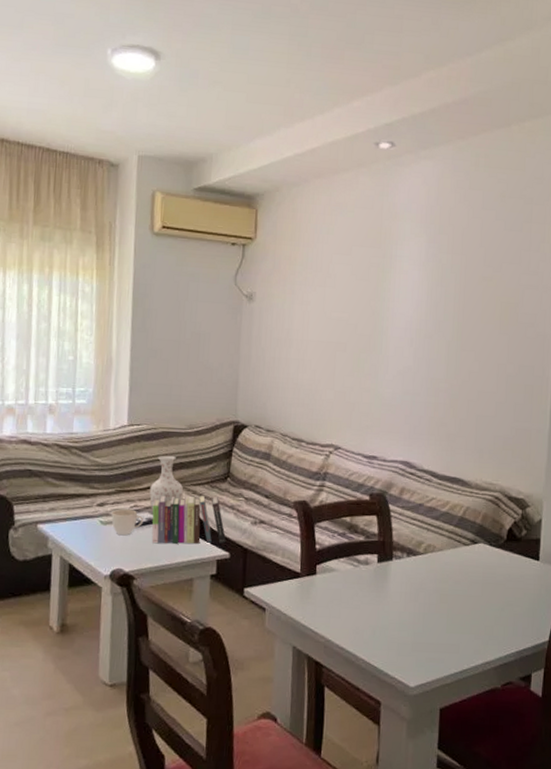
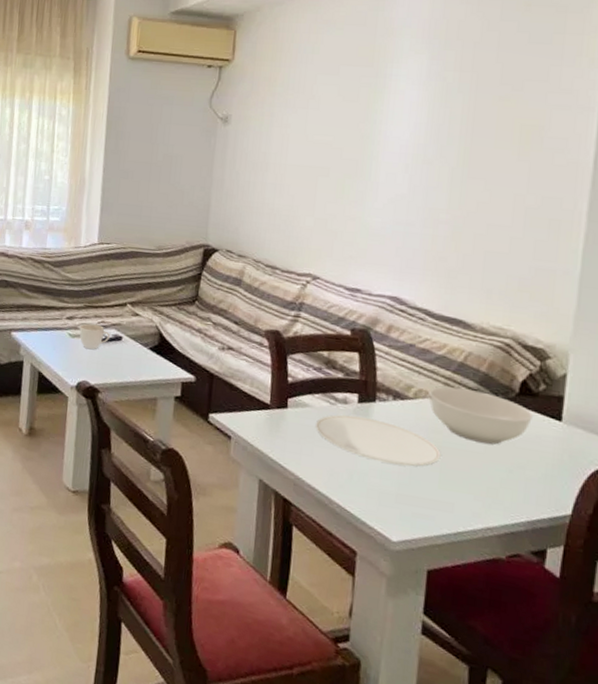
vase: present [149,455,184,511] -> none [116,275,151,328]
books: present [151,495,227,544] -> none [117,313,192,367]
plate: none [342,575,448,616] -> present [316,414,441,467]
bowl: none [436,540,518,587] -> present [428,386,534,445]

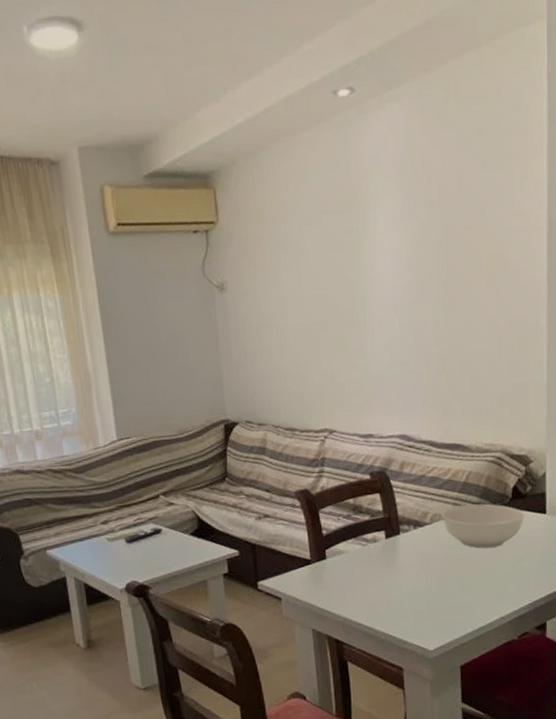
cup: present [79,323,111,350] -> none [116,523,150,550]
plate: present [316,414,441,467] -> none [353,549,459,586]

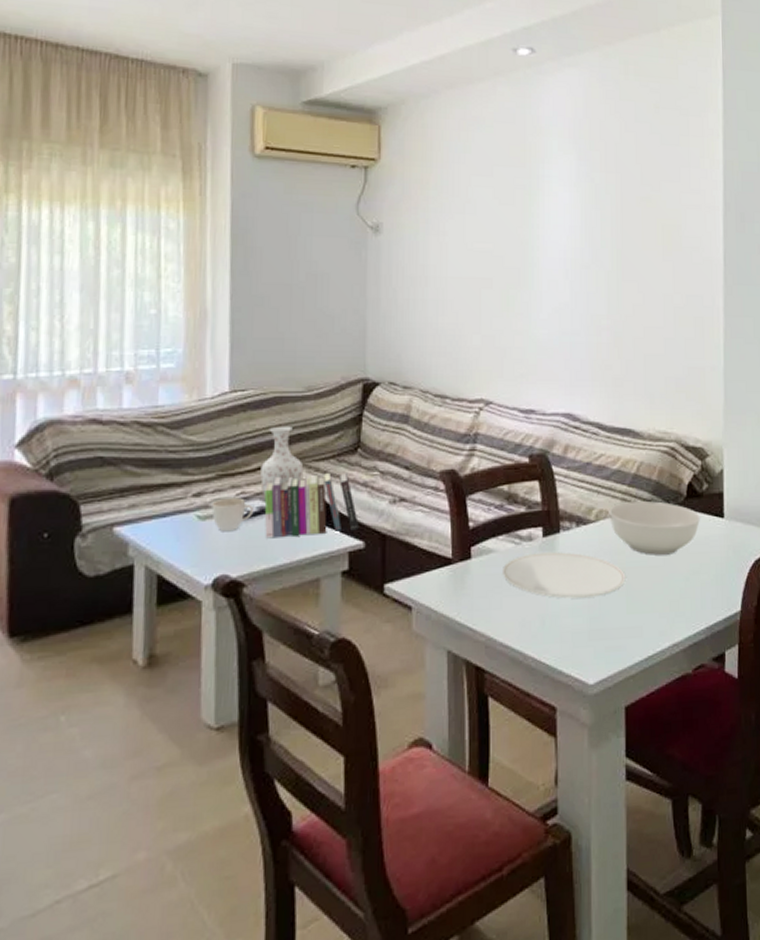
cup: none [116,523,150,550] -> present [211,498,254,532]
vase: none [150,463,185,521] -> present [260,426,304,497]
books: none [155,498,234,553] -> present [264,472,360,539]
plate: none [353,549,459,586] -> present [503,552,626,599]

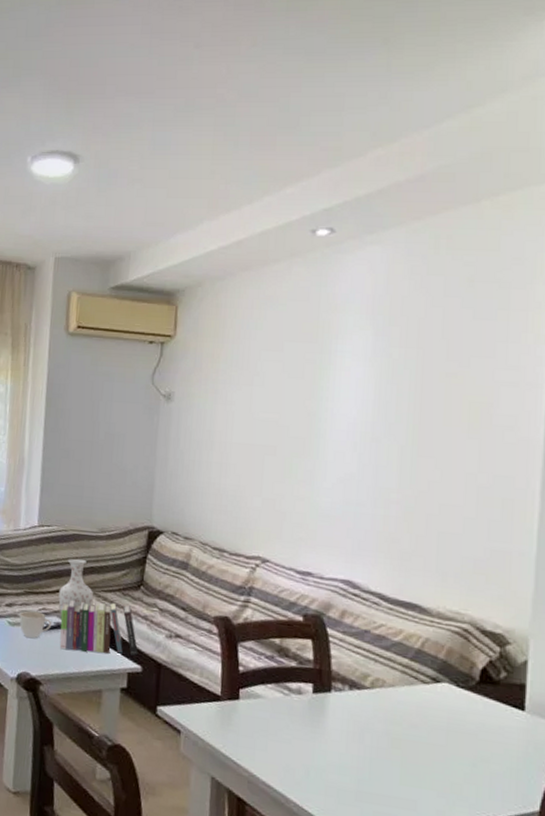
plate: present [503,552,626,599] -> none [269,706,401,761]
bowl: present [609,501,701,555] -> none [386,674,496,737]

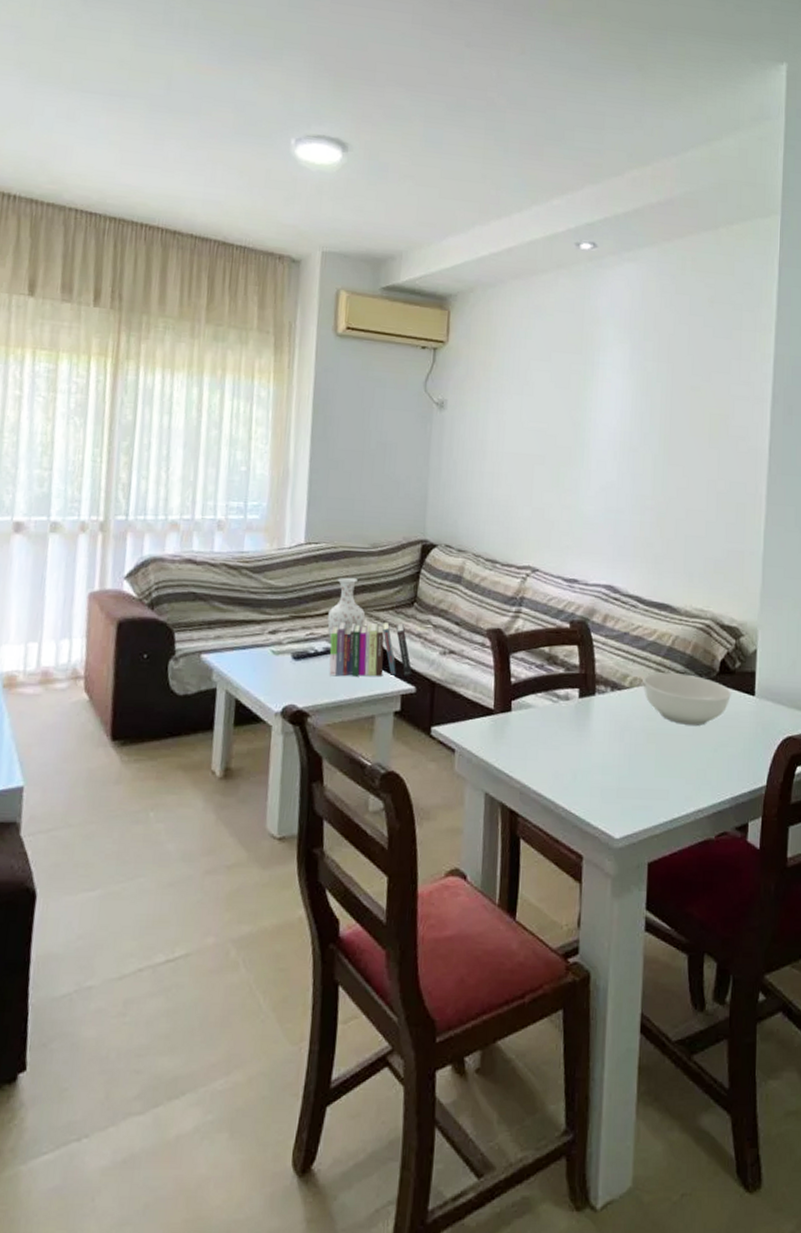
cup: present [19,610,52,639] -> none [284,637,321,667]
bowl: none [386,674,496,737] -> present [643,672,732,726]

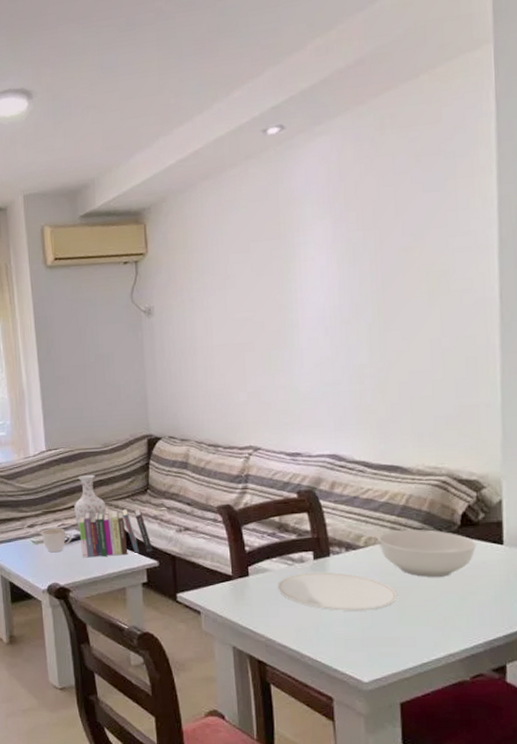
cup: none [284,637,321,667] -> present [41,528,72,553]
plate: none [540,712,656,758] -> present [278,572,398,611]

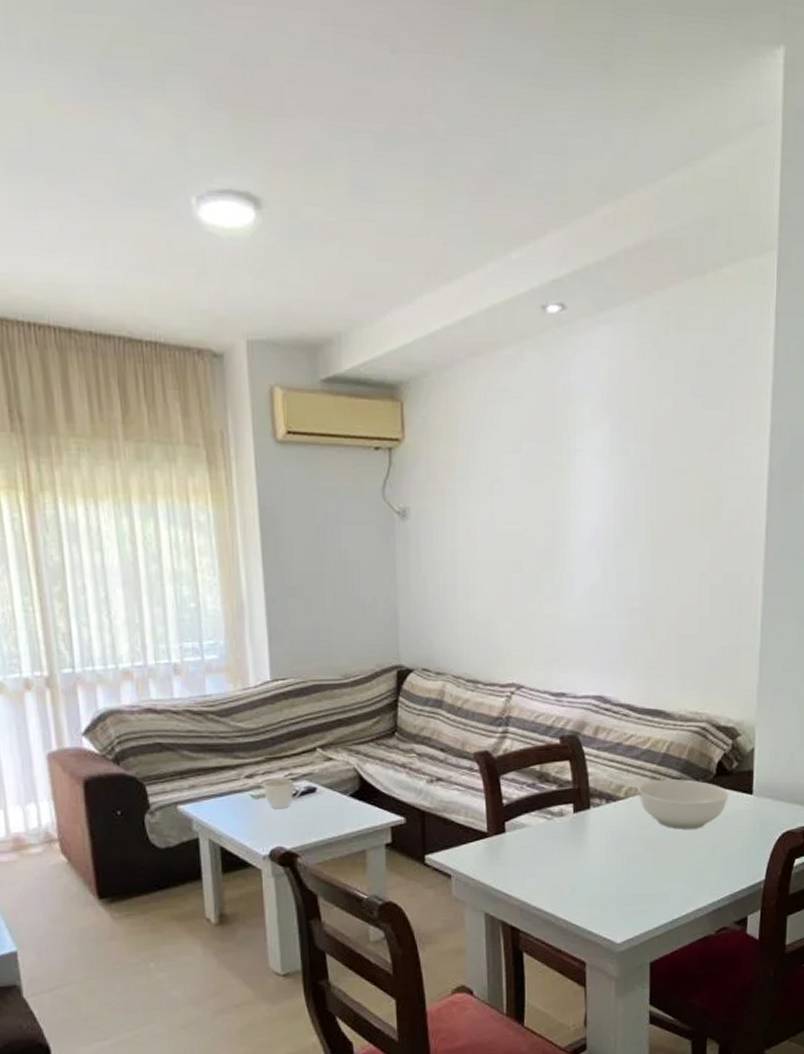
vase: present [74,474,107,527] -> none [305,712,346,778]
books: present [78,508,154,558] -> none [310,754,400,815]
plate: present [278,572,398,611] -> none [535,826,653,868]

